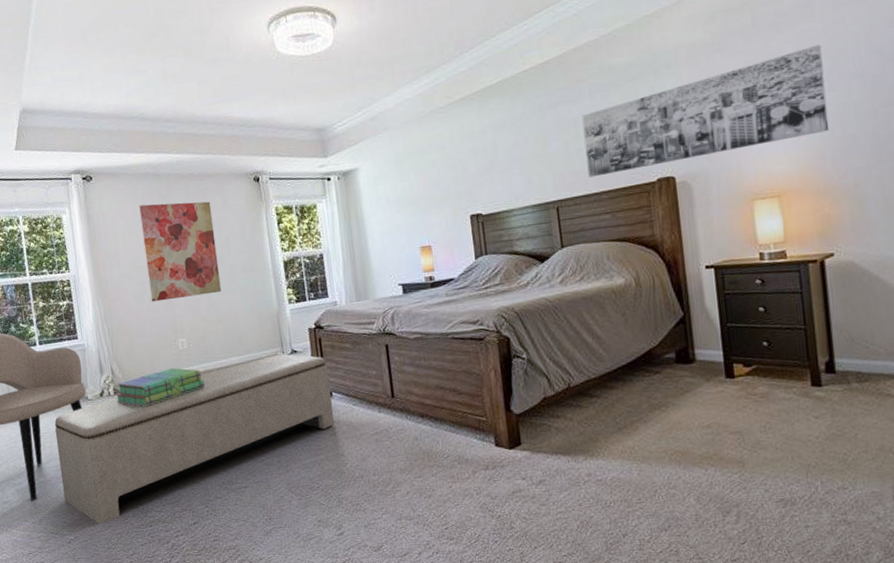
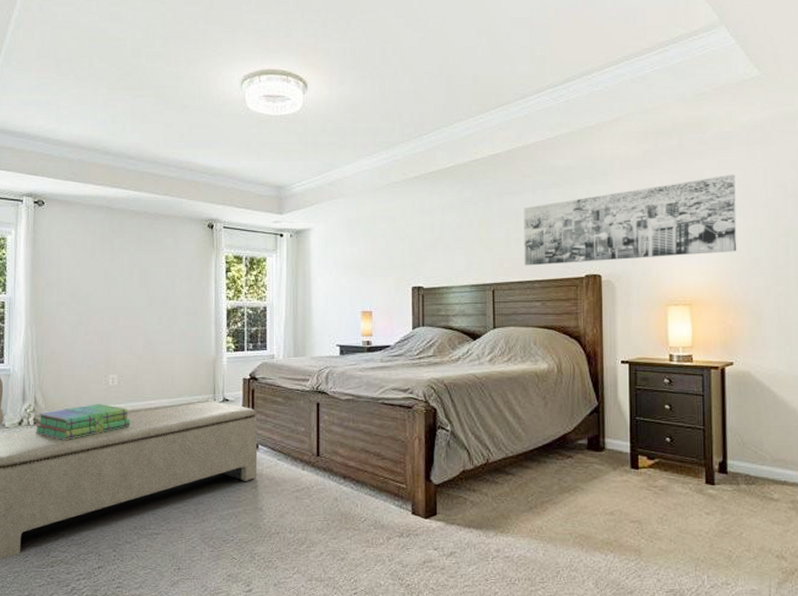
wall art: present [139,201,222,302] -> none [87,236,162,334]

